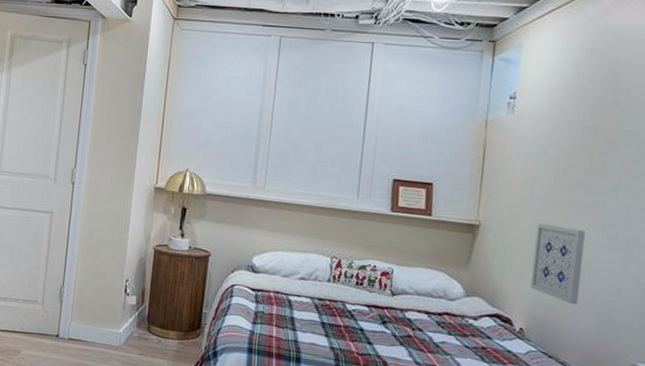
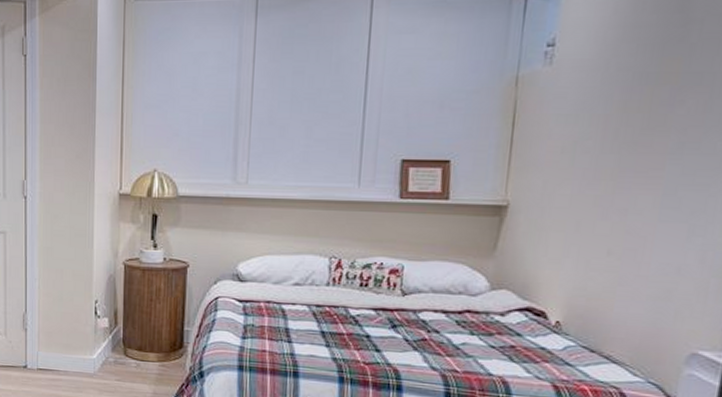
wall art: present [530,223,586,305] -> none [569,197,641,290]

